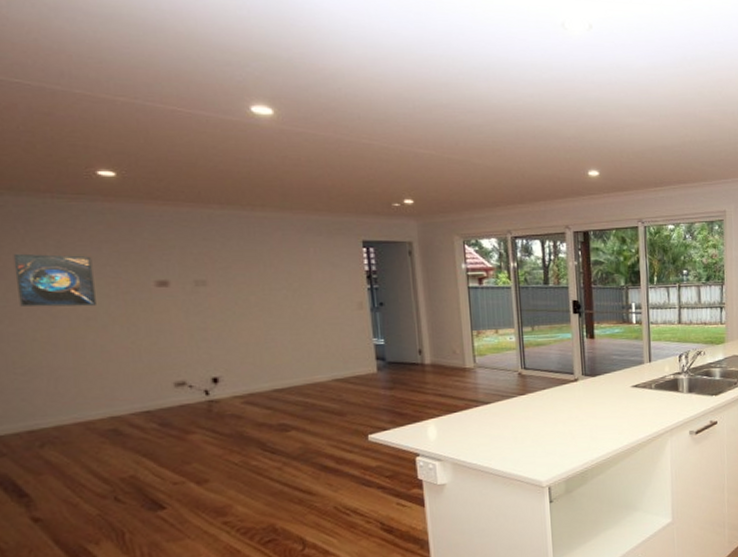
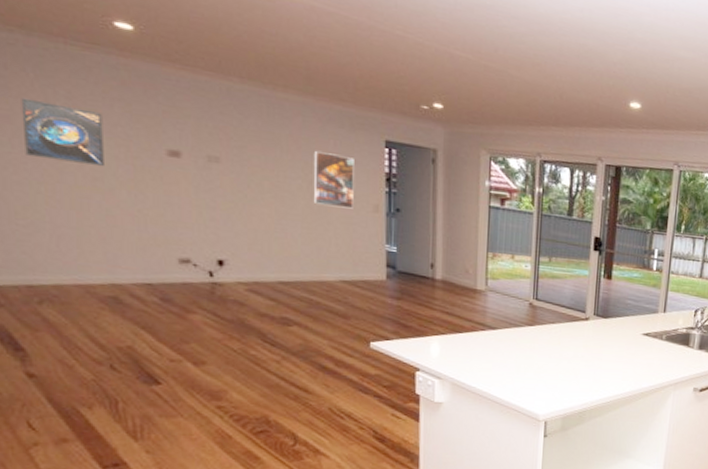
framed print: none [295,260,338,311] -> present [313,150,354,209]

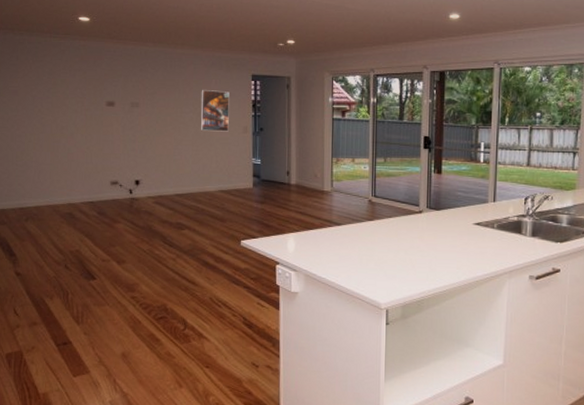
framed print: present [21,97,104,167] -> none [24,77,69,119]

